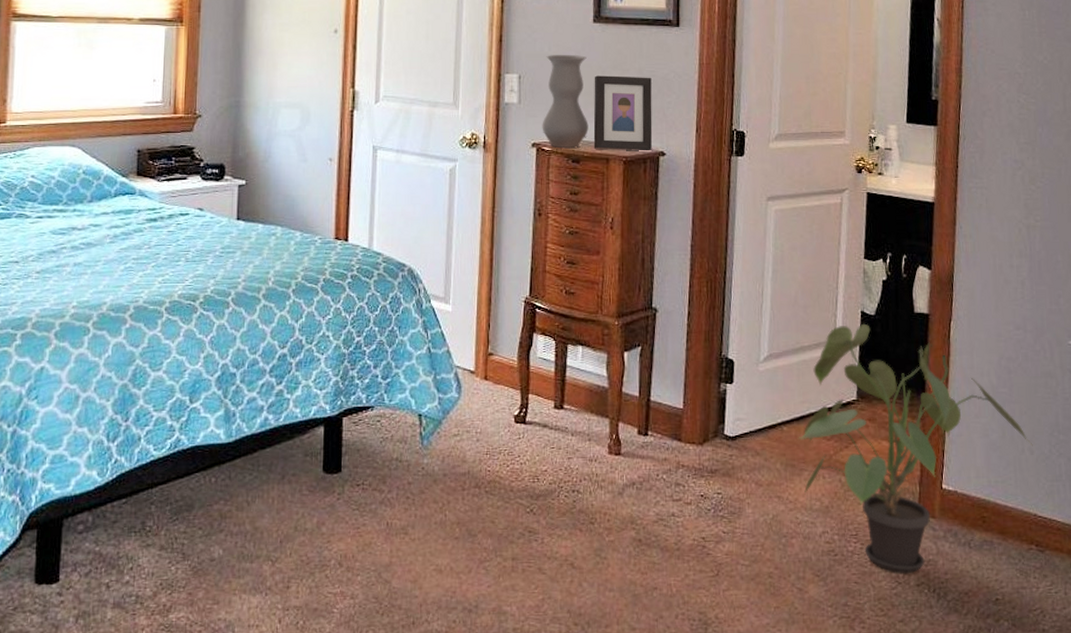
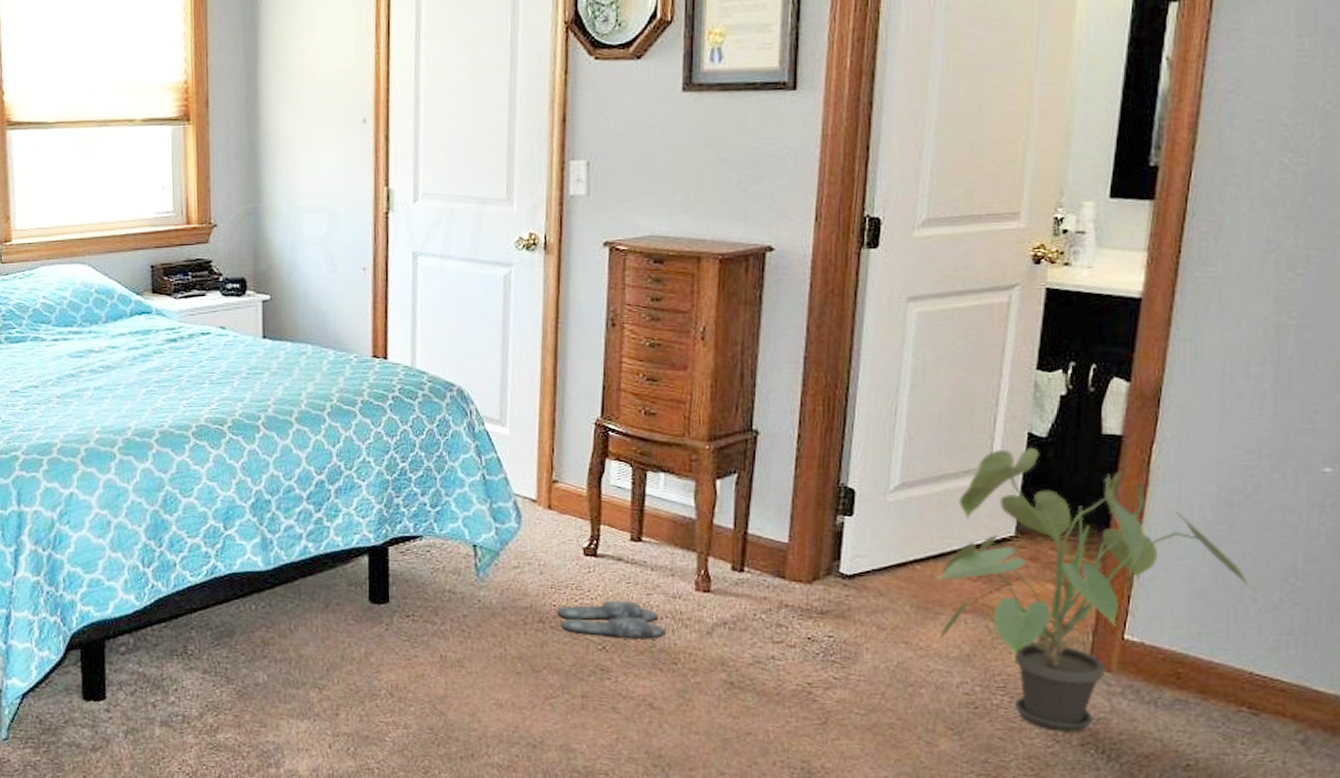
slippers: none [491,464,584,501] -> present [557,600,666,639]
vase: present [542,55,589,149] -> none [616,133,675,247]
picture frame: present [593,75,652,151] -> none [681,155,758,247]

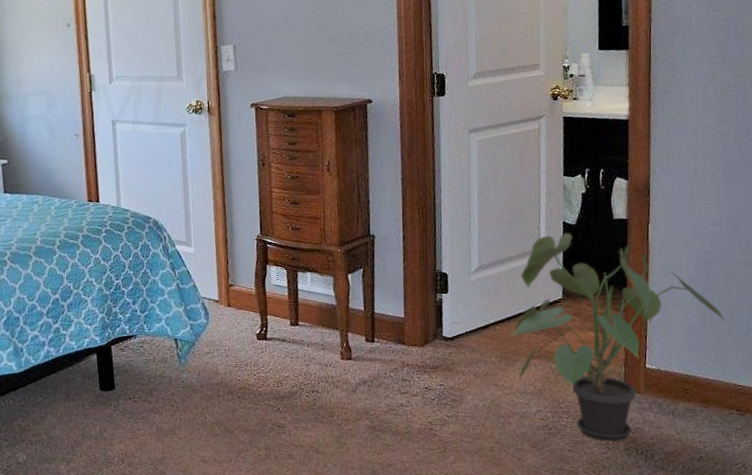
slippers: present [557,600,666,639] -> none [241,371,323,401]

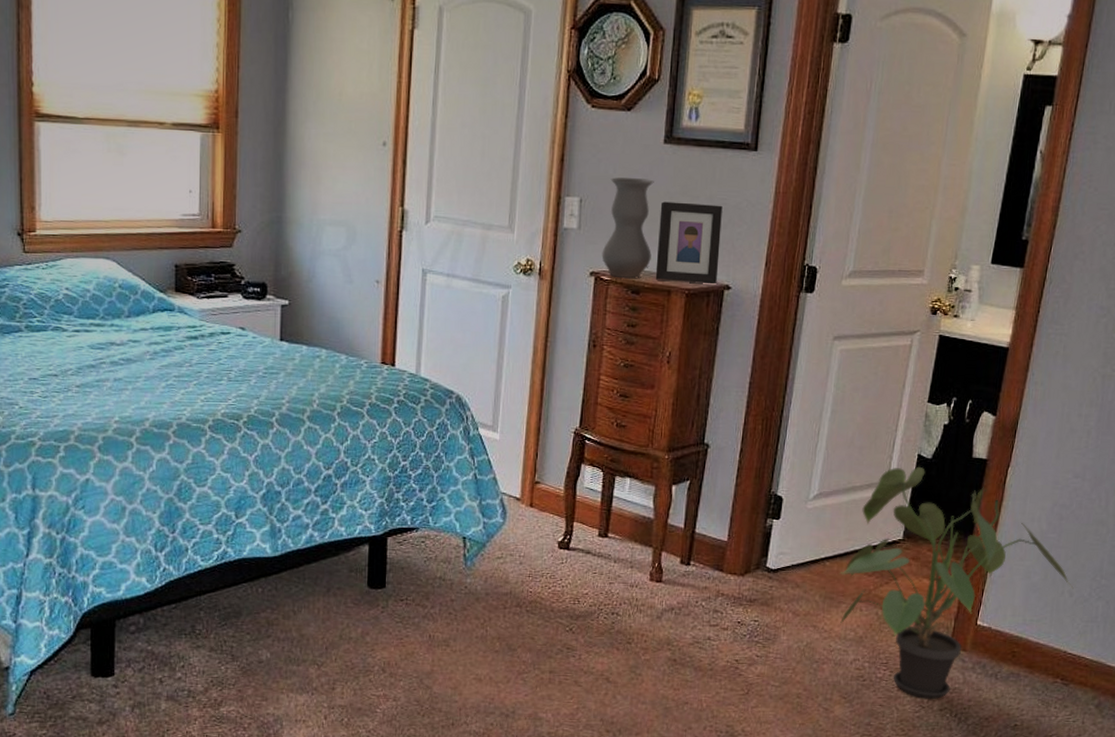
vase: none [256,22,301,106] -> present [602,177,654,279]
picture frame: none [301,34,359,103] -> present [655,201,723,285]

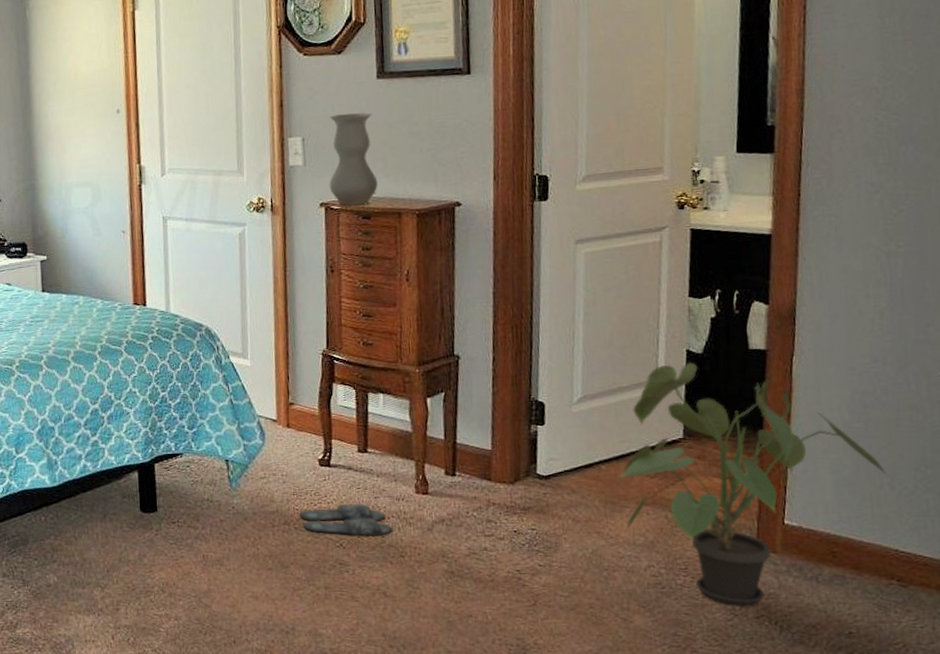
slippers: none [533,588,623,622] -> present [299,503,393,537]
picture frame: present [655,201,723,285] -> none [381,128,446,204]

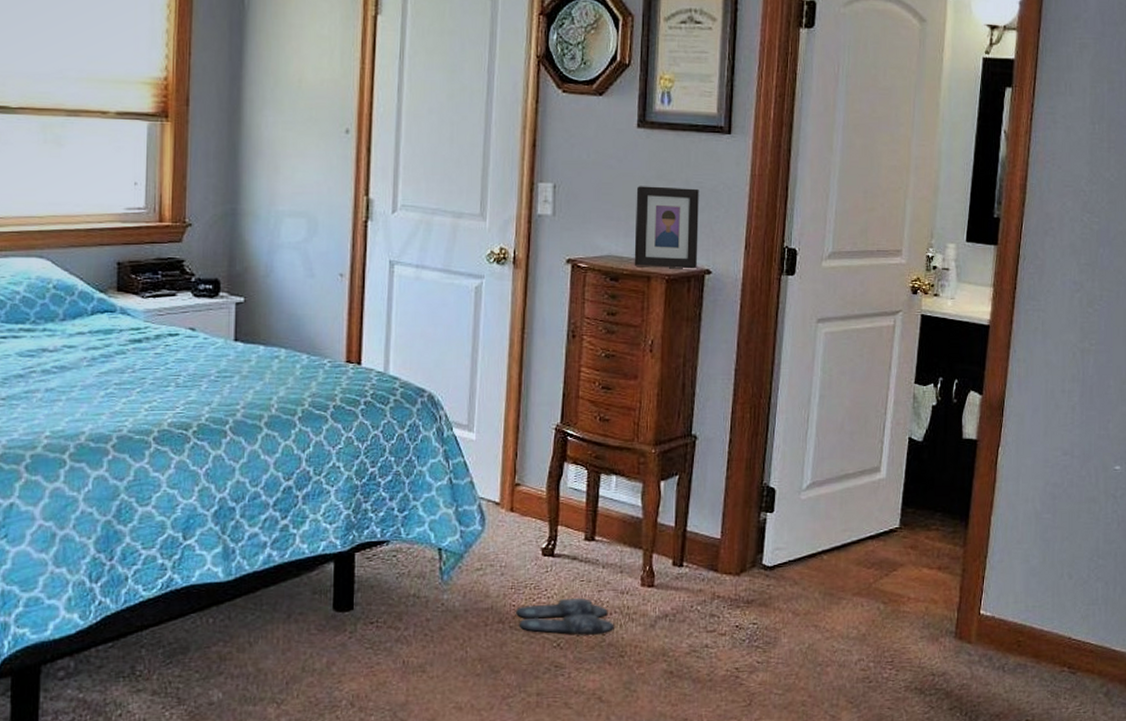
vase: present [329,113,378,207] -> none [578,162,629,266]
picture frame: none [381,128,446,204] -> present [634,186,699,269]
house plant: present [618,362,894,607] -> none [838,450,1072,699]

